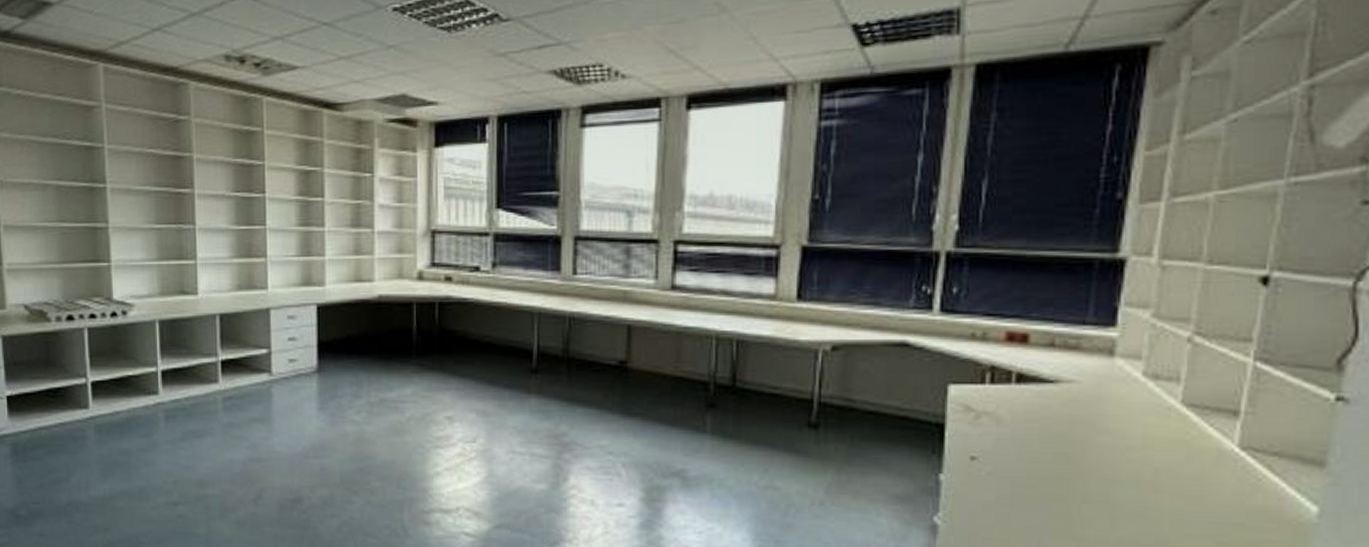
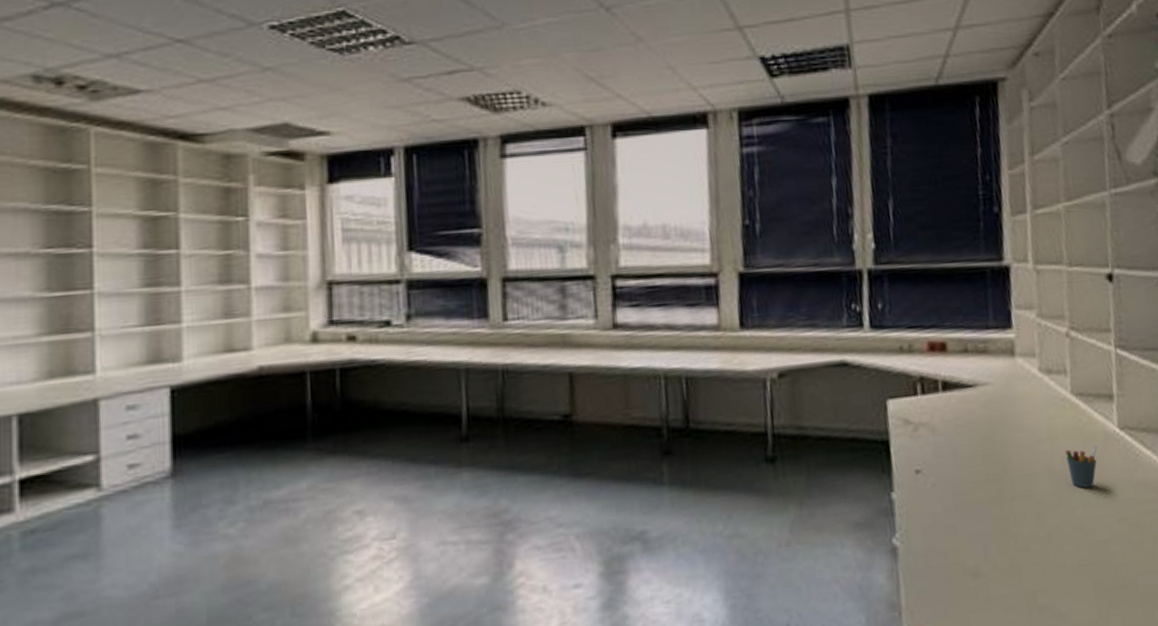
pen holder: none [1159,461,1204,504] -> present [1064,445,1097,489]

